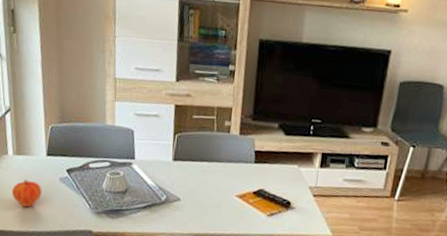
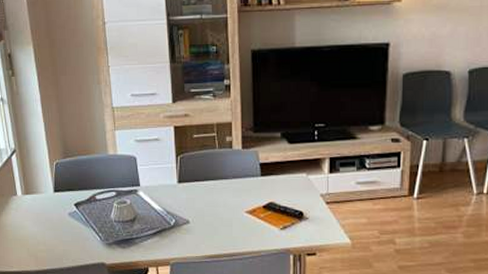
fruit: present [11,179,42,208] -> none [23,218,53,246]

